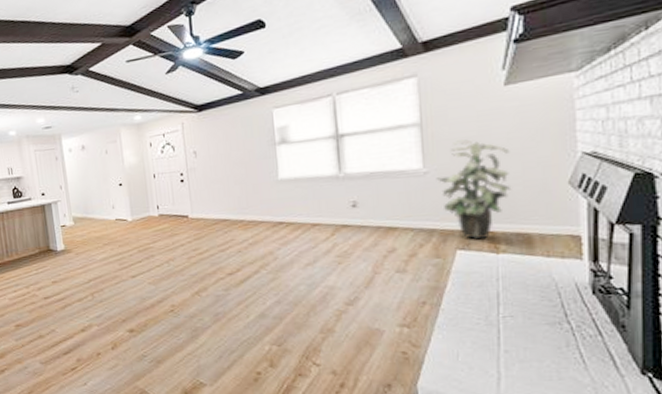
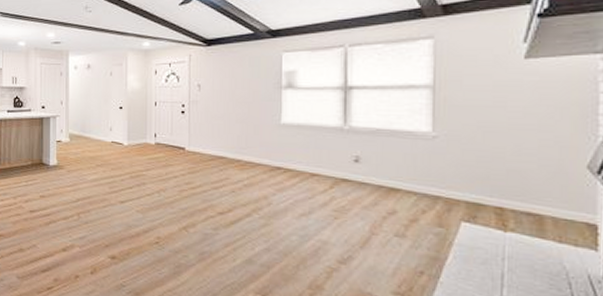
indoor plant: present [436,139,512,239] -> none [445,108,526,215]

